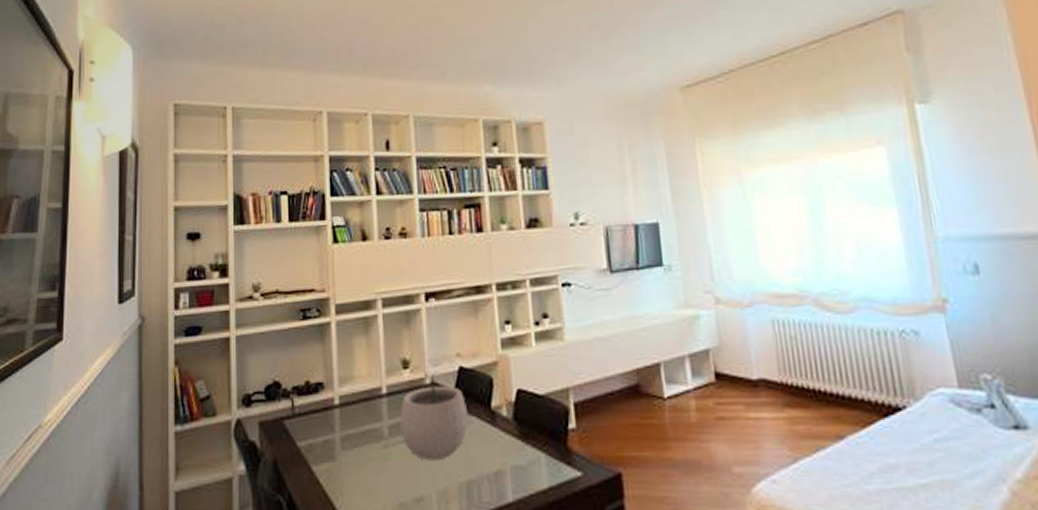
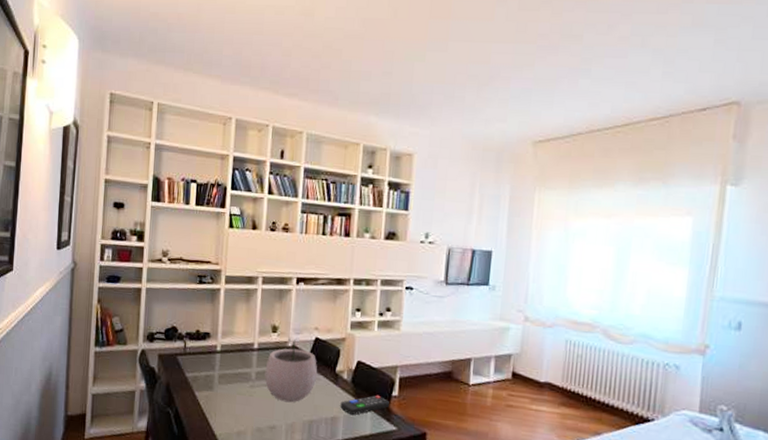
remote control: none [504,431,567,465] -> present [340,395,389,416]

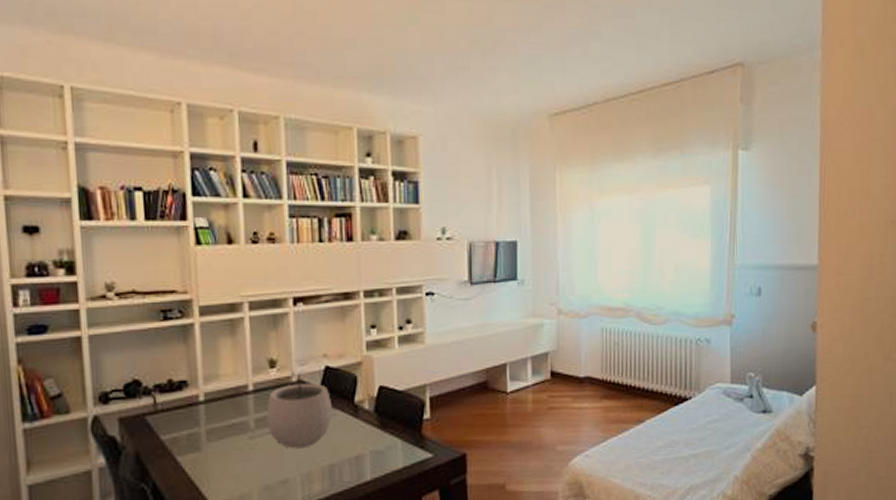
remote control: present [340,395,389,416] -> none [364,421,421,450]

